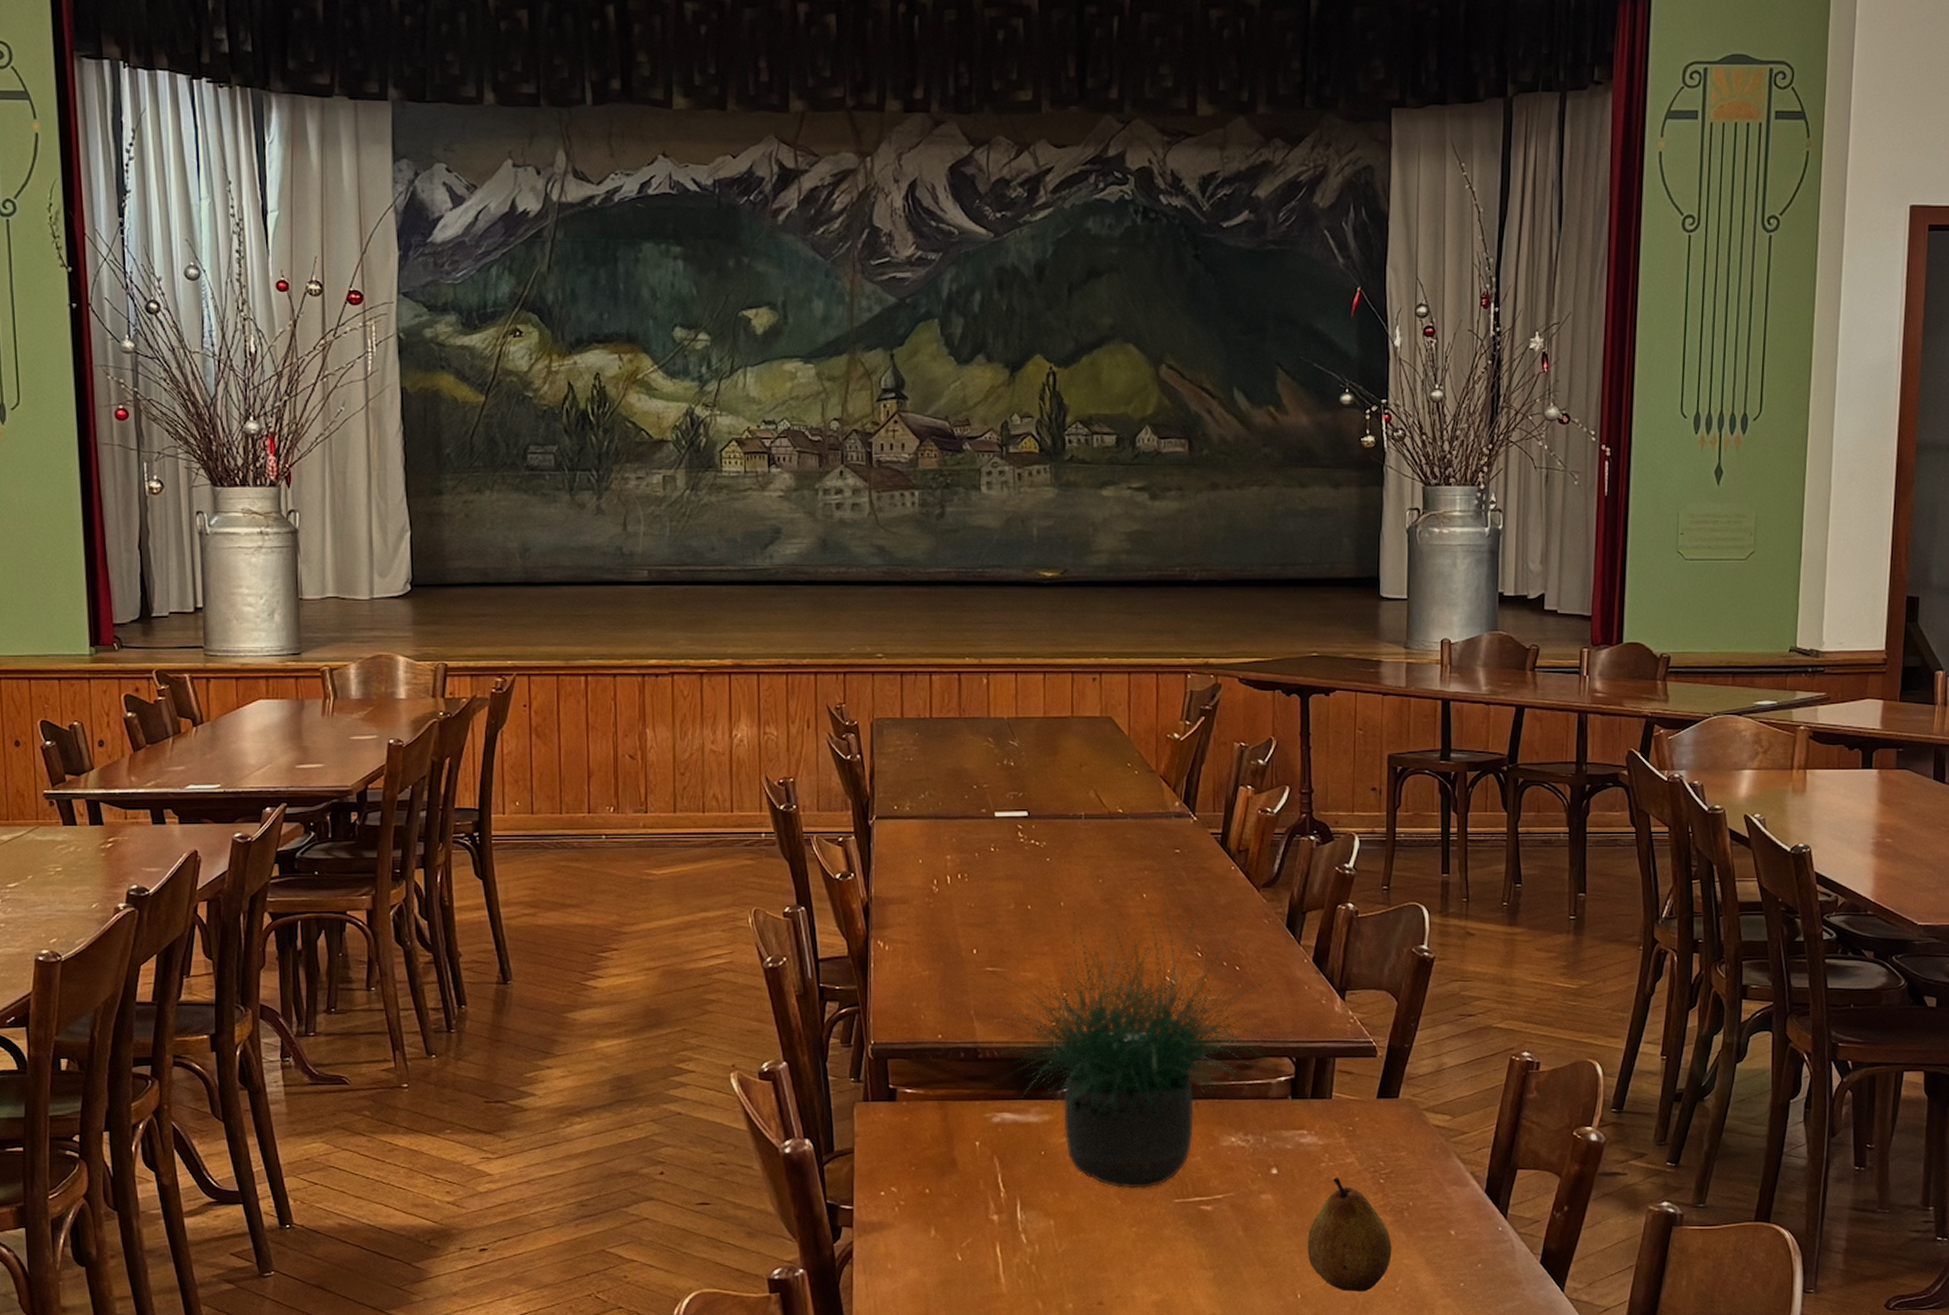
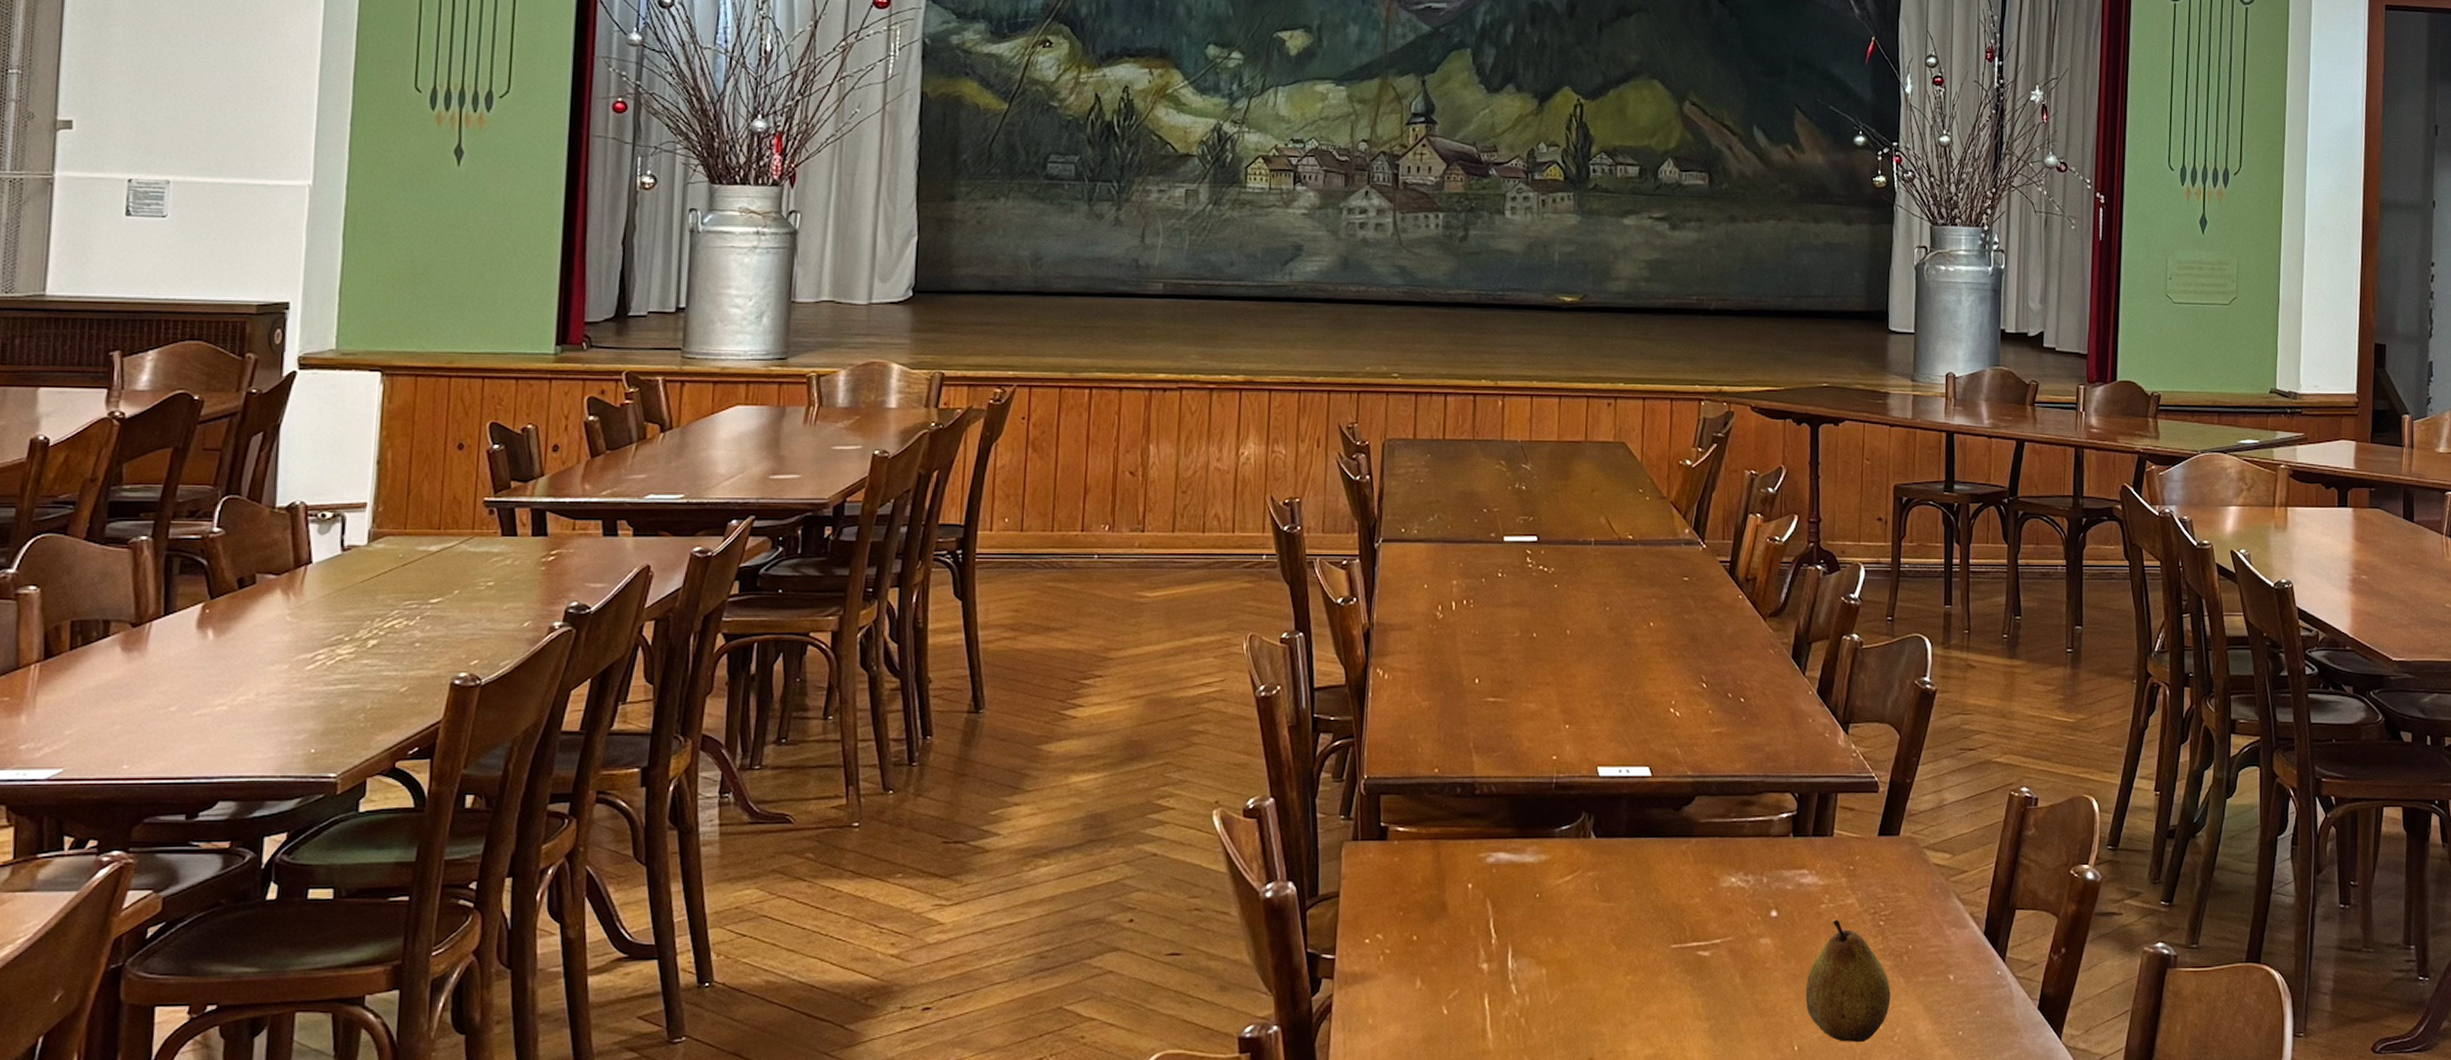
potted plant: present [982,893,1279,1189] -> none [1483,620,1782,934]

